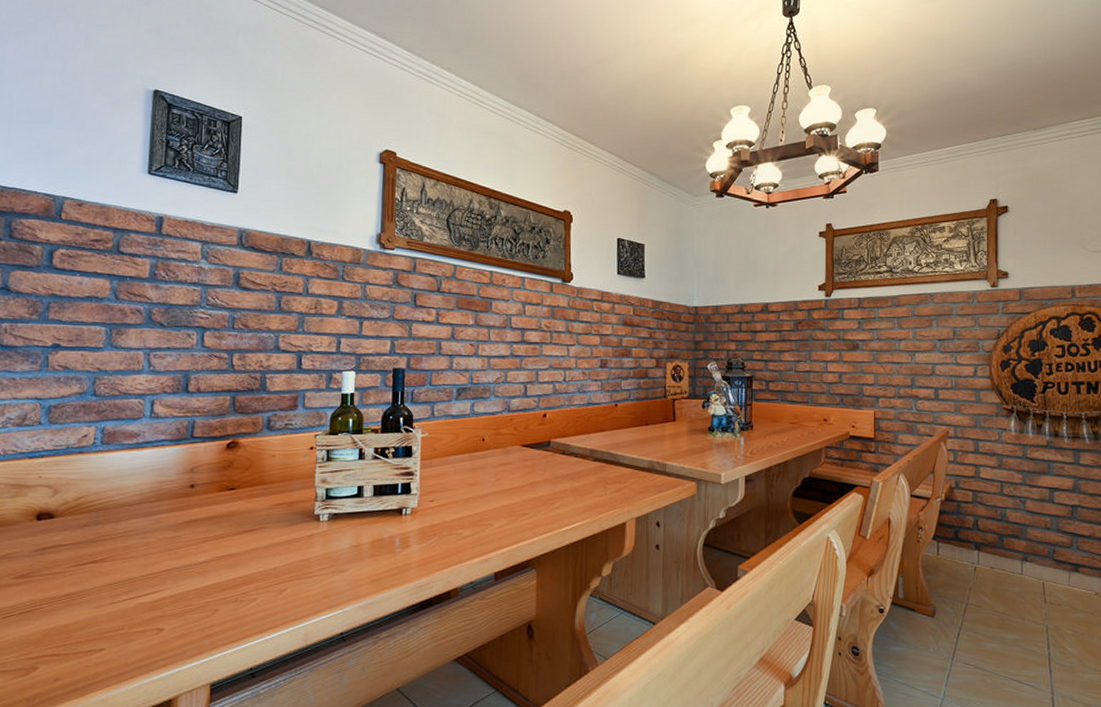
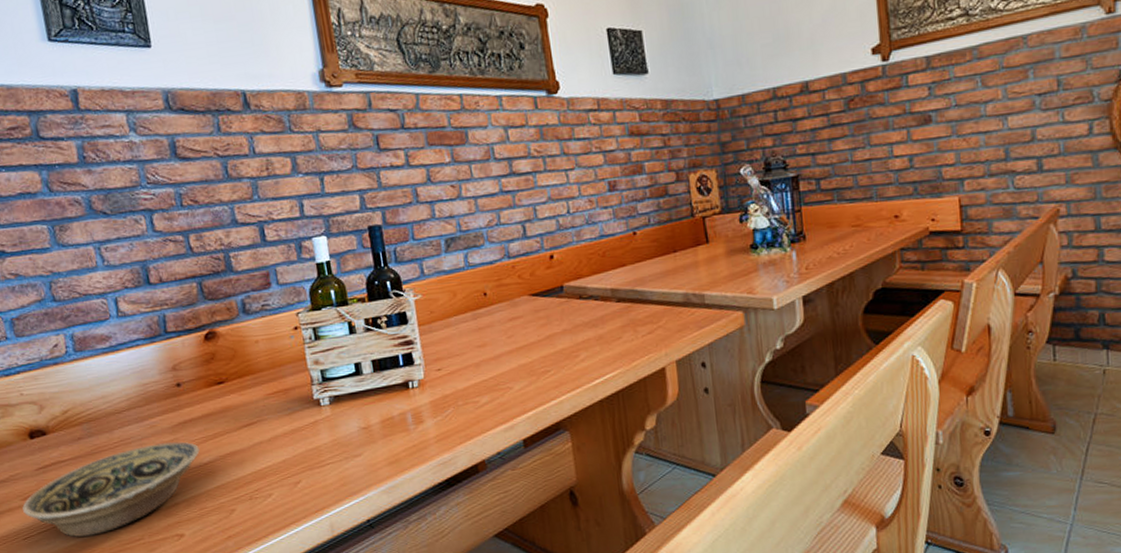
bowl: none [11,539,198,621] -> present [22,442,200,537]

